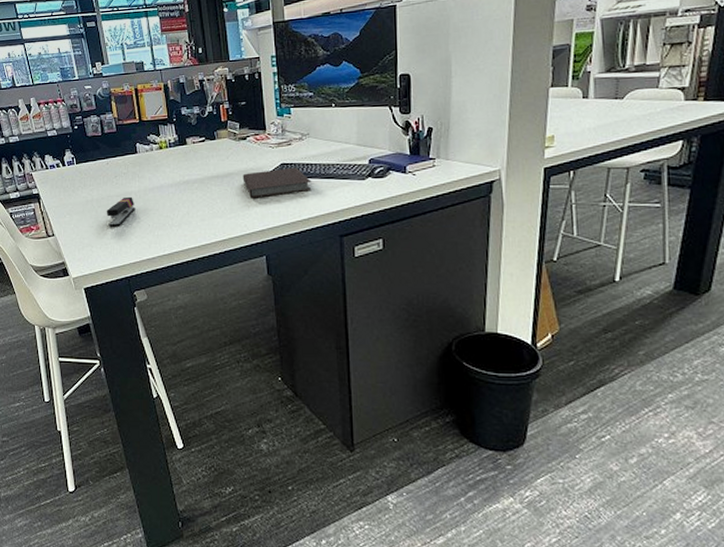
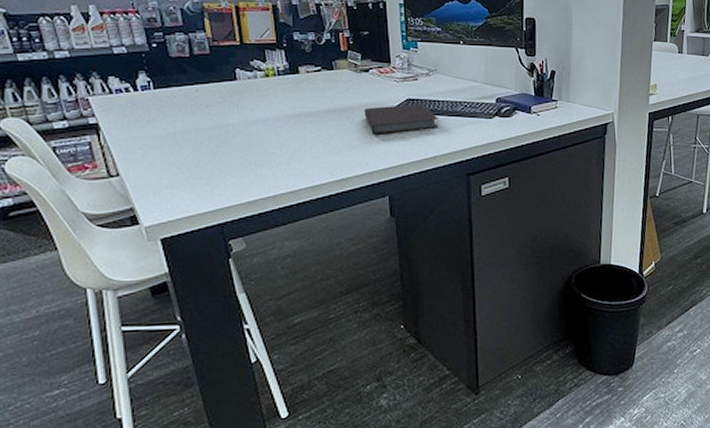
stapler: present [106,196,135,227] -> none [193,130,233,165]

